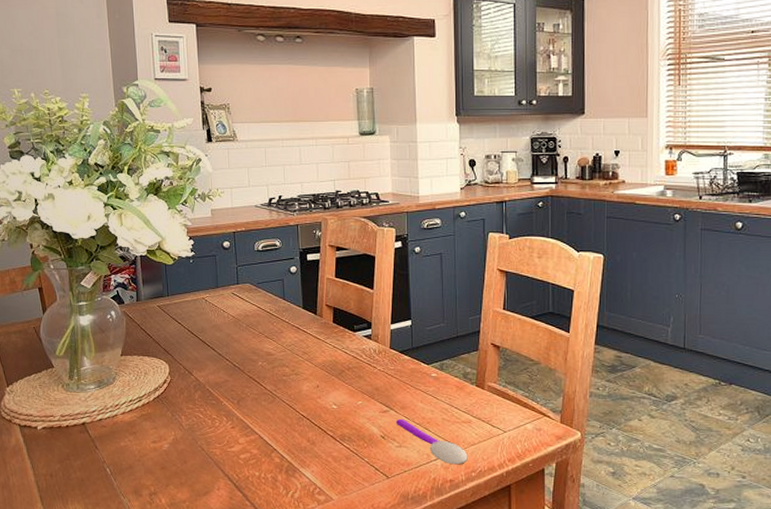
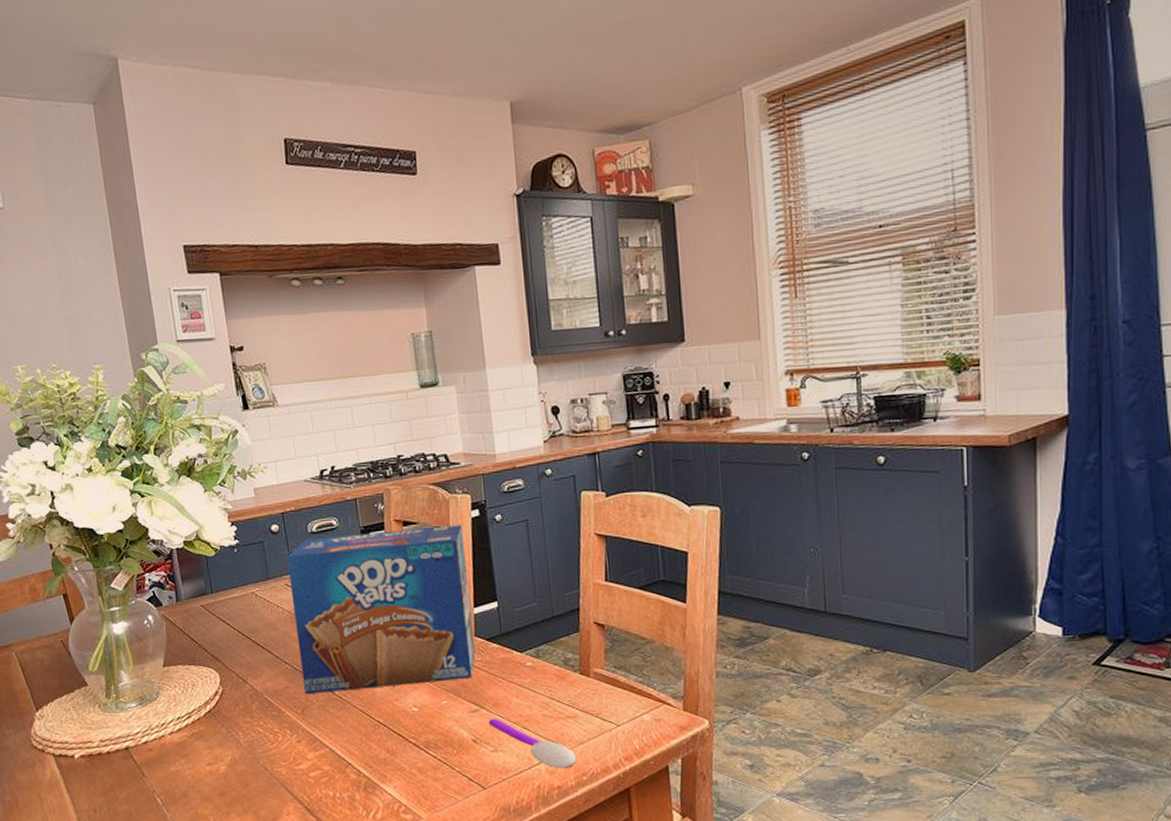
toaster pastry box: none [235,253,390,388] -> present [287,525,476,695]

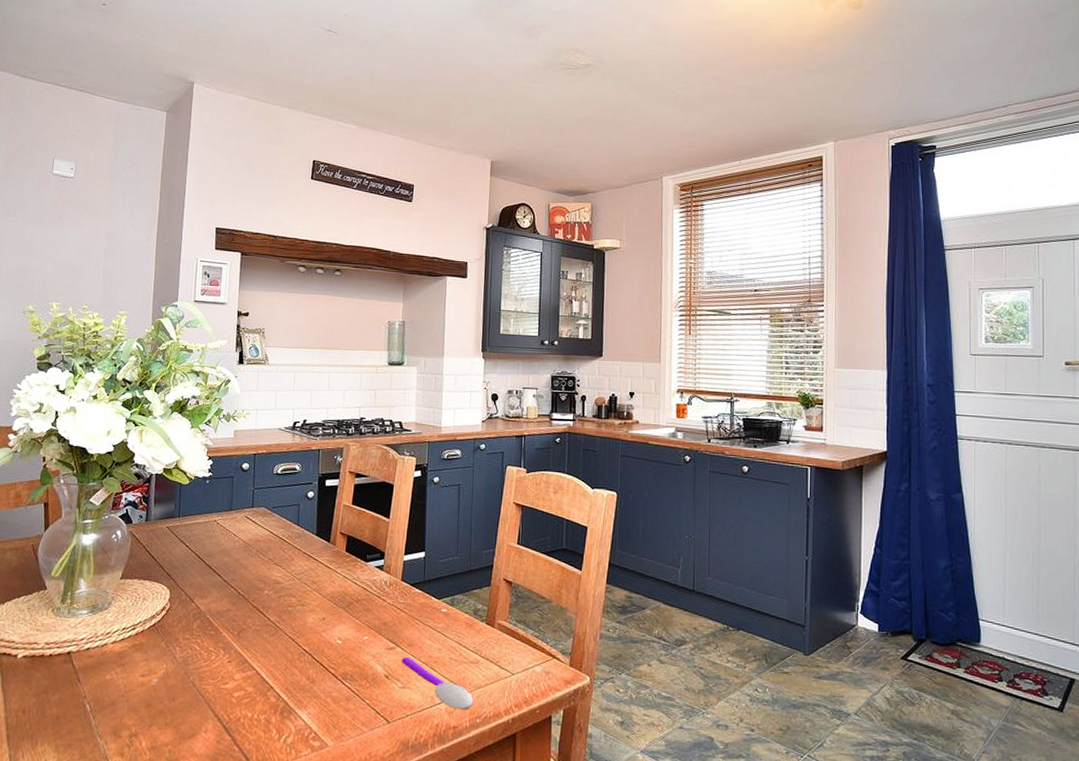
toaster pastry box: present [287,525,476,695] -> none [244,479,405,619]

